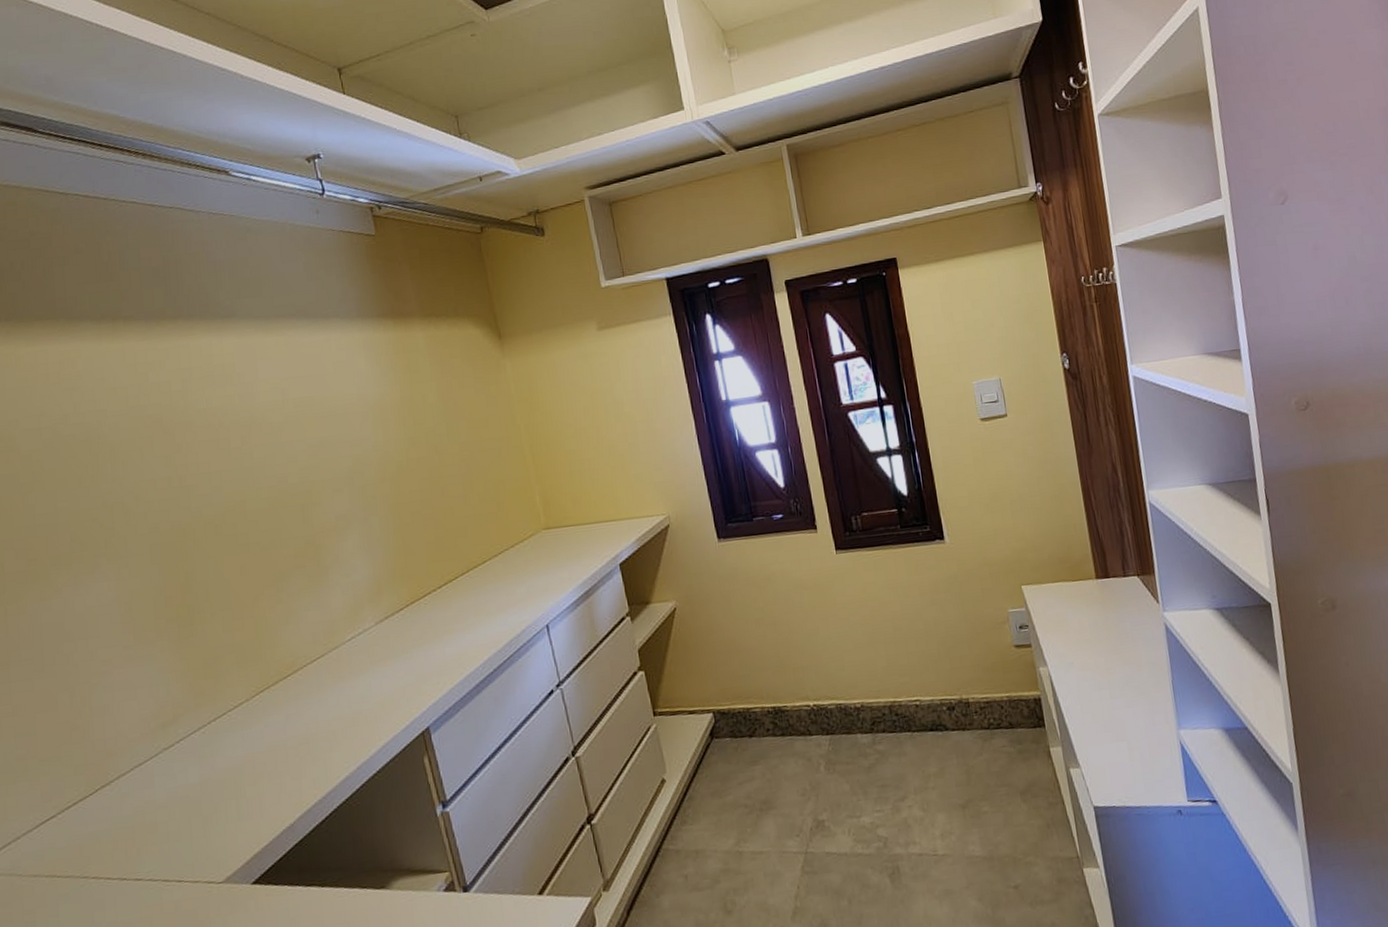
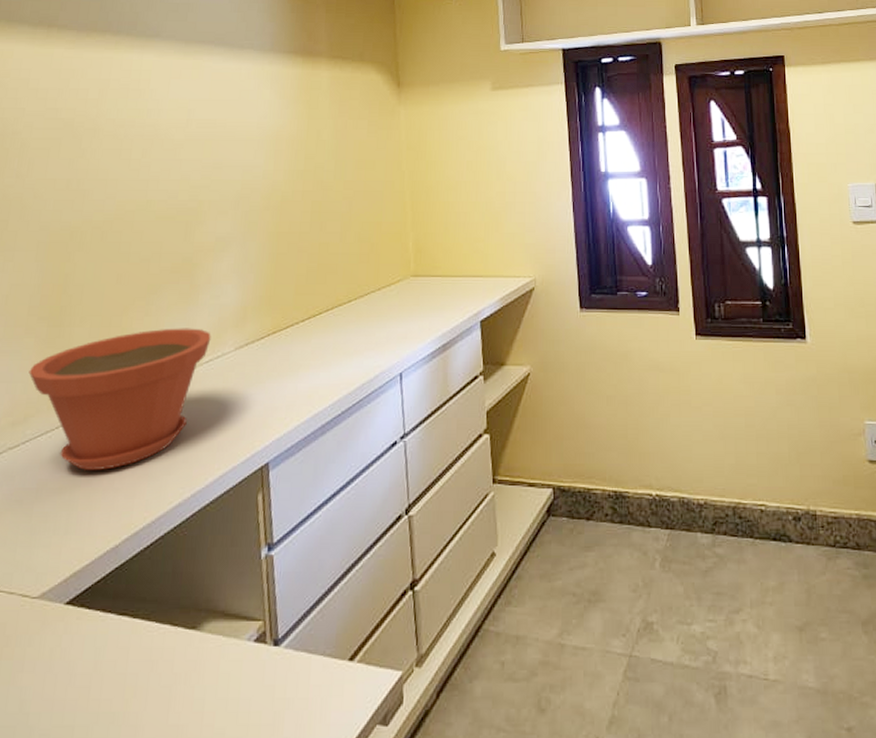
plant pot: none [168,609,349,759] -> present [28,328,211,470]

